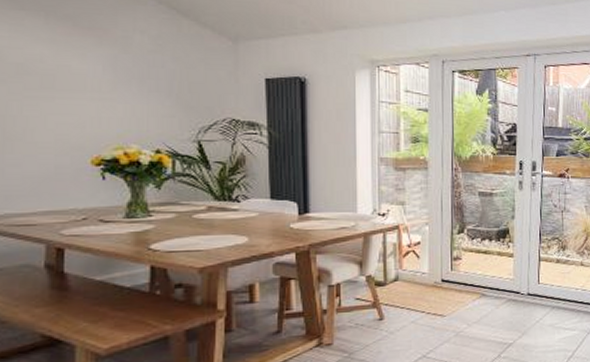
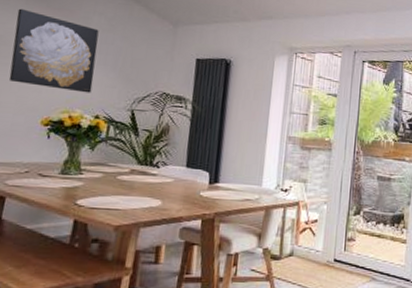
wall art: none [36,29,147,125] -> present [8,8,99,93]

